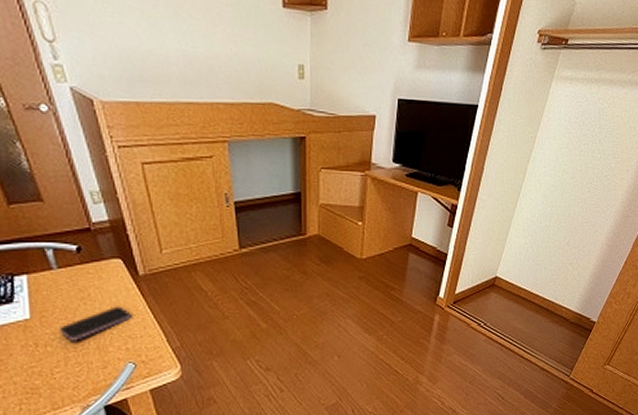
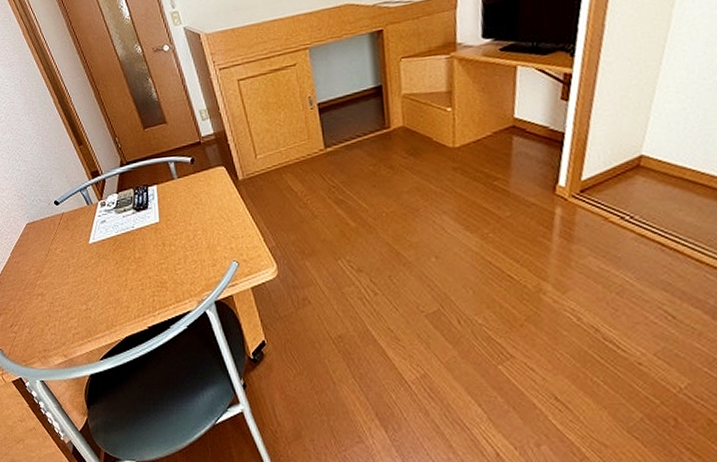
smartphone: present [60,306,133,341] -> none [180,209,235,241]

